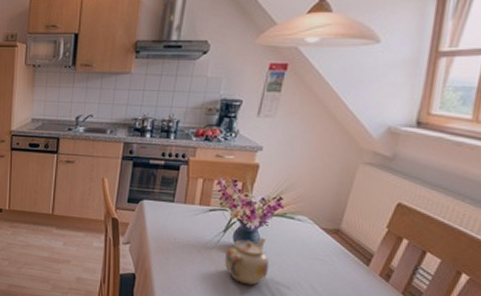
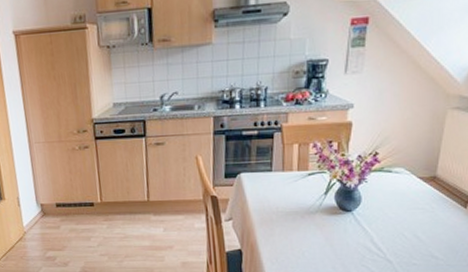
teapot: present [224,237,270,286] -> none [328,194,373,244]

